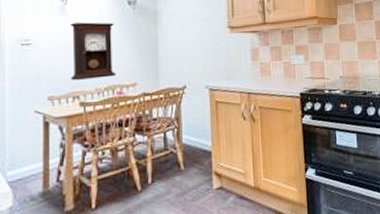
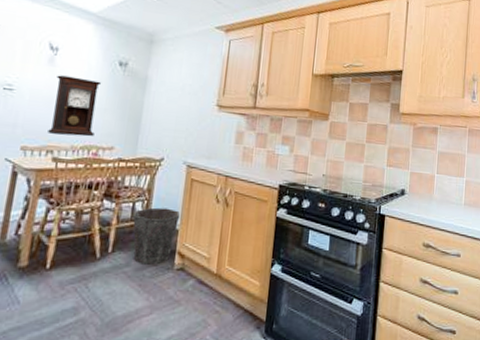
waste bin: none [167,132,210,190] -> present [133,207,180,265]

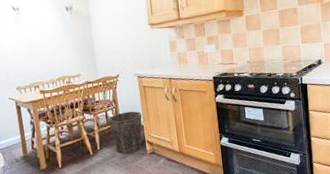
pendulum clock: present [48,75,102,137] -> none [24,26,64,74]

